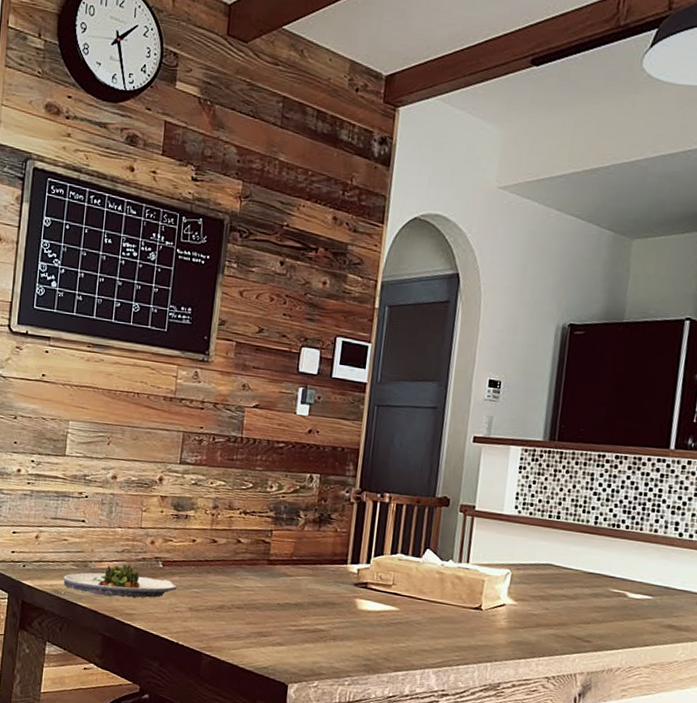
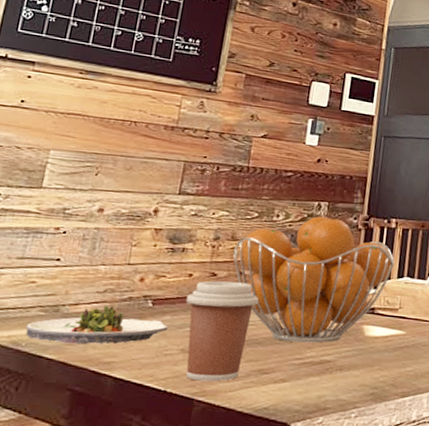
coffee cup: none [191,547,256,639] -> present [186,281,259,382]
fruit basket: none [230,488,389,612] -> present [232,216,395,343]

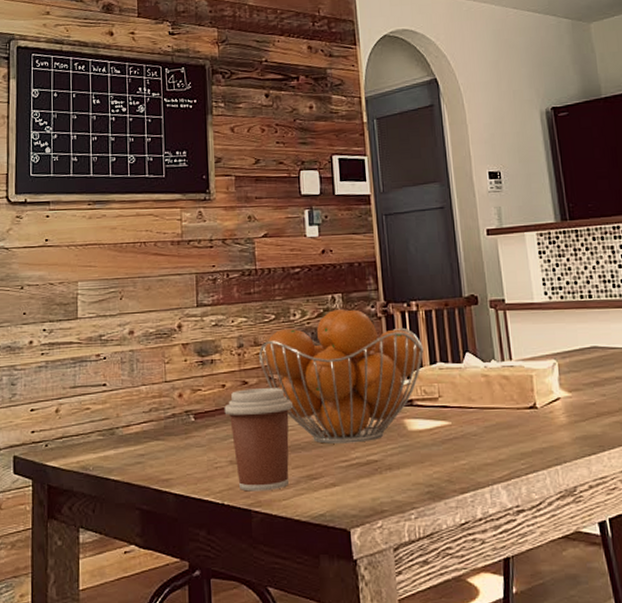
salad plate: present [25,306,169,345] -> none [89,424,214,465]

